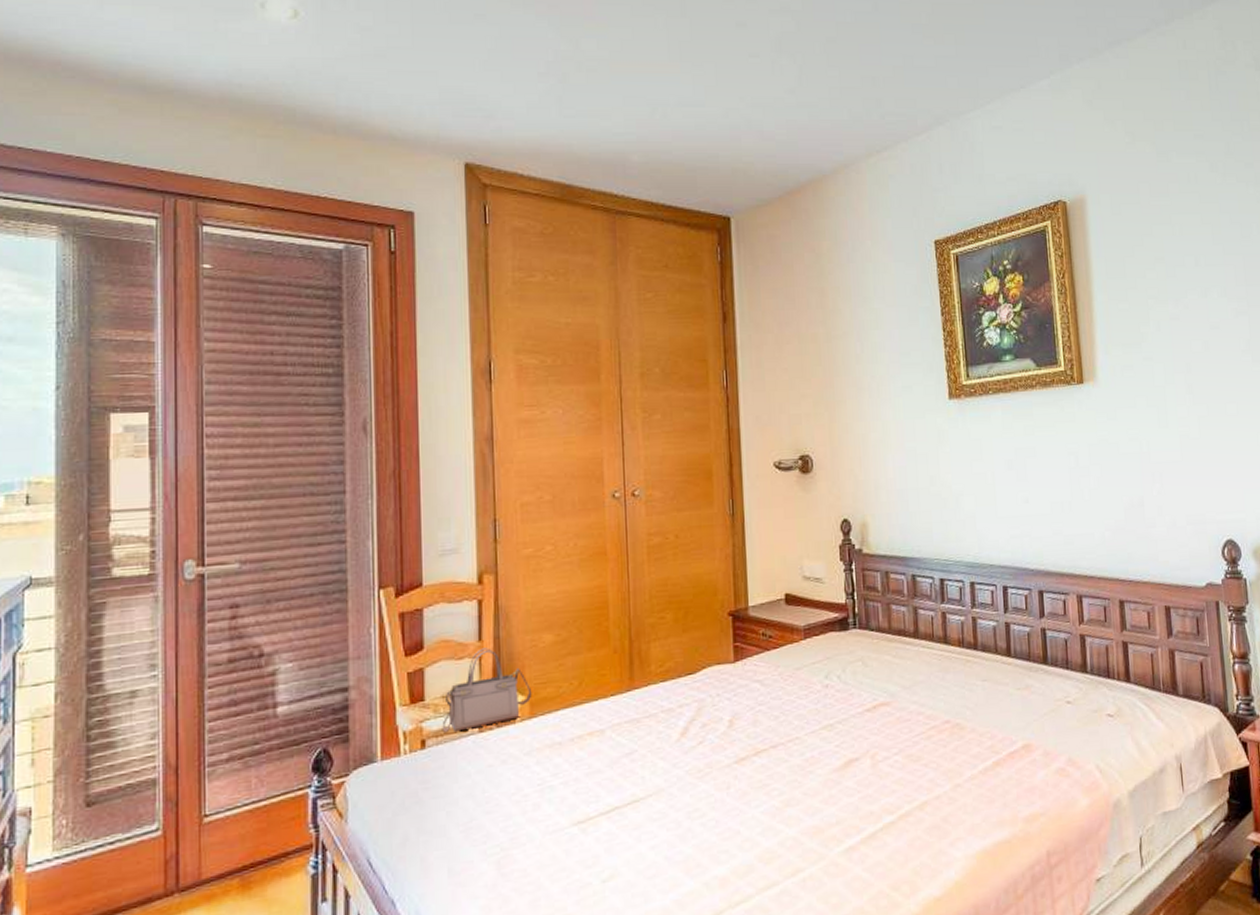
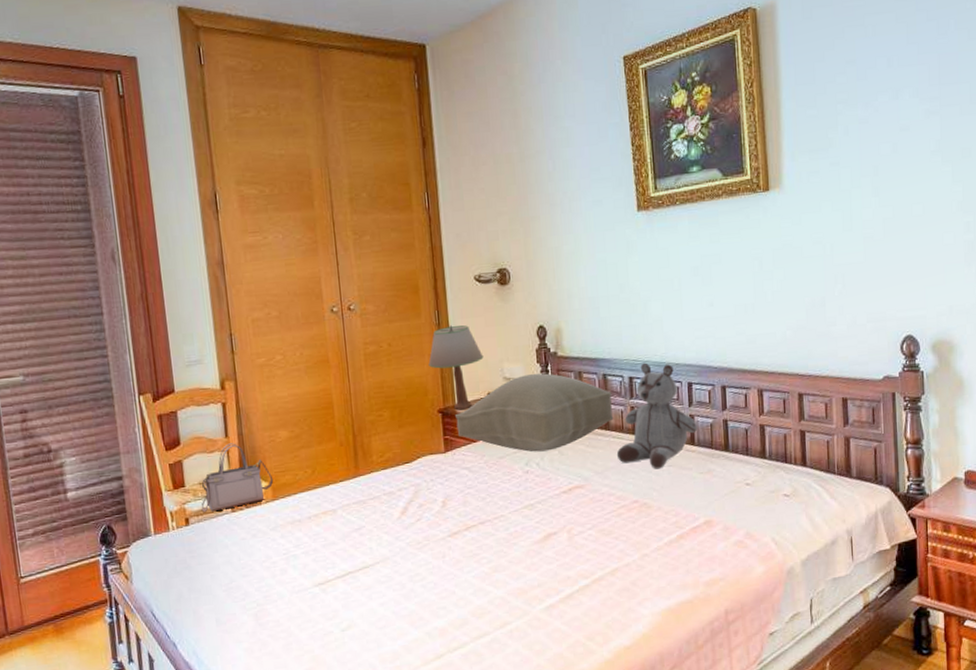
table lamp: none [720,516,782,613] -> present [428,325,484,410]
cushion: none [748,572,923,663] -> present [455,373,614,452]
stuffed bear: none [926,563,1014,684] -> present [616,362,698,469]

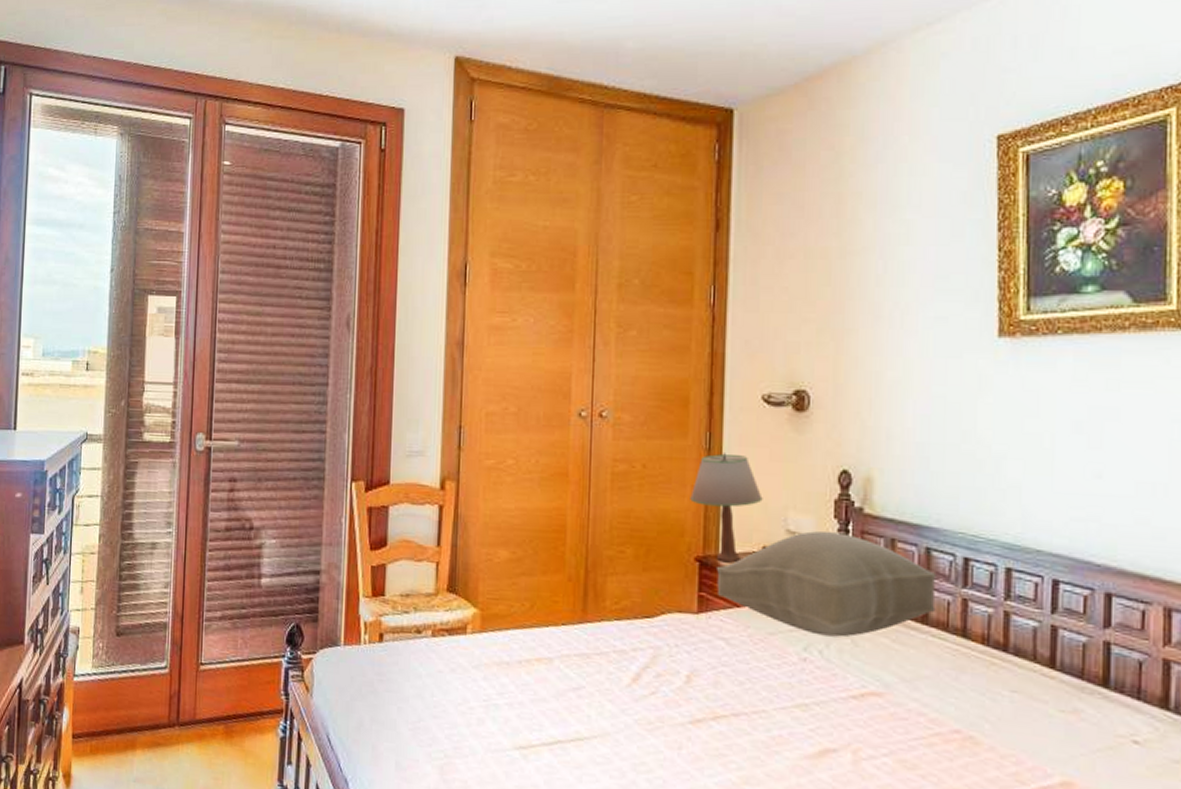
handbag: present [201,443,274,513] -> none [398,554,485,632]
stuffed bear: present [616,362,698,469] -> none [934,541,1062,693]

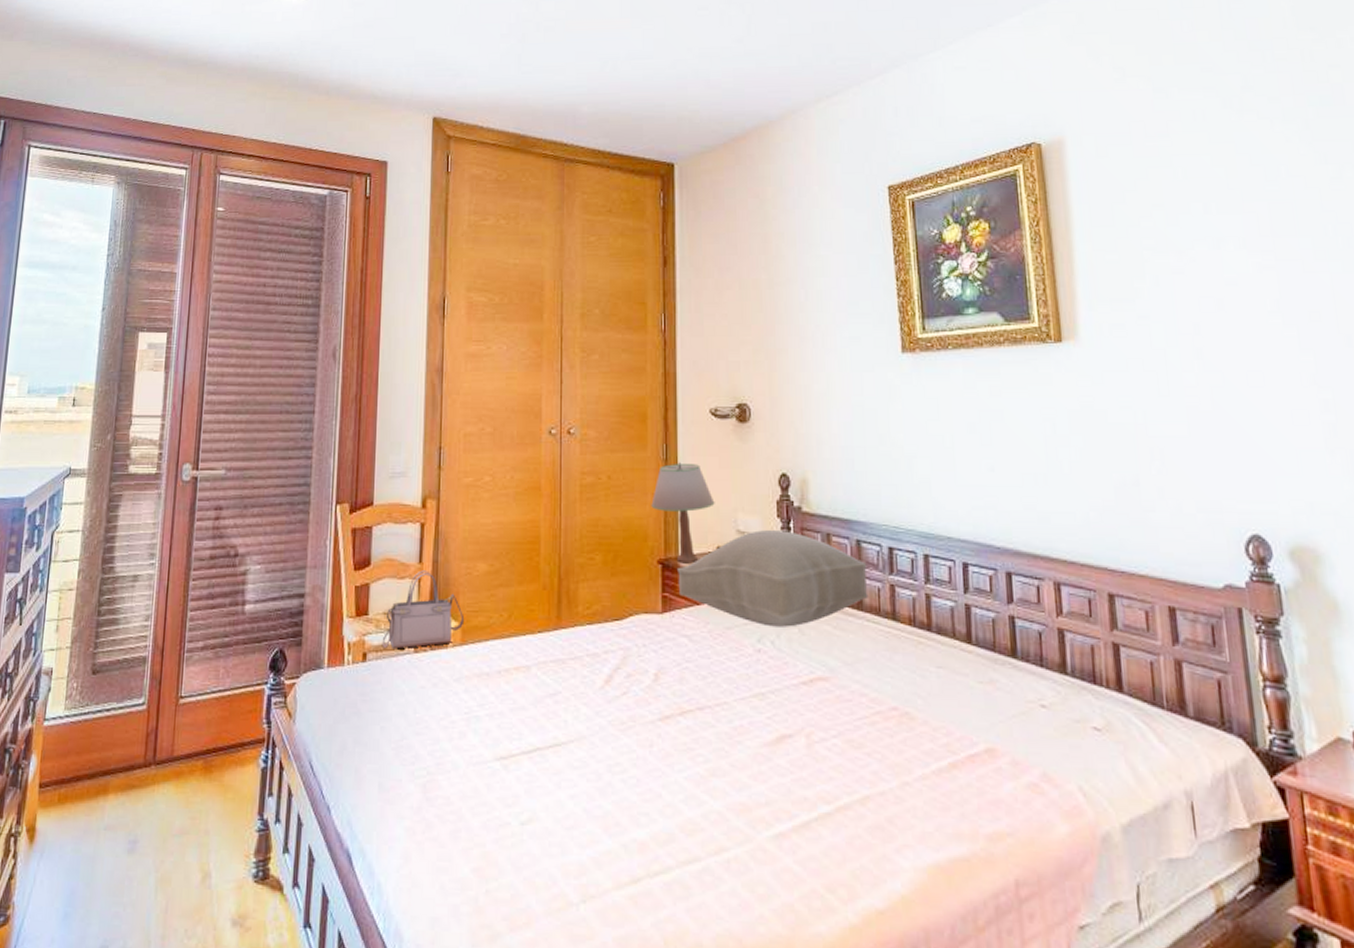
handbag: none [398,554,485,632] -> present [382,570,465,650]

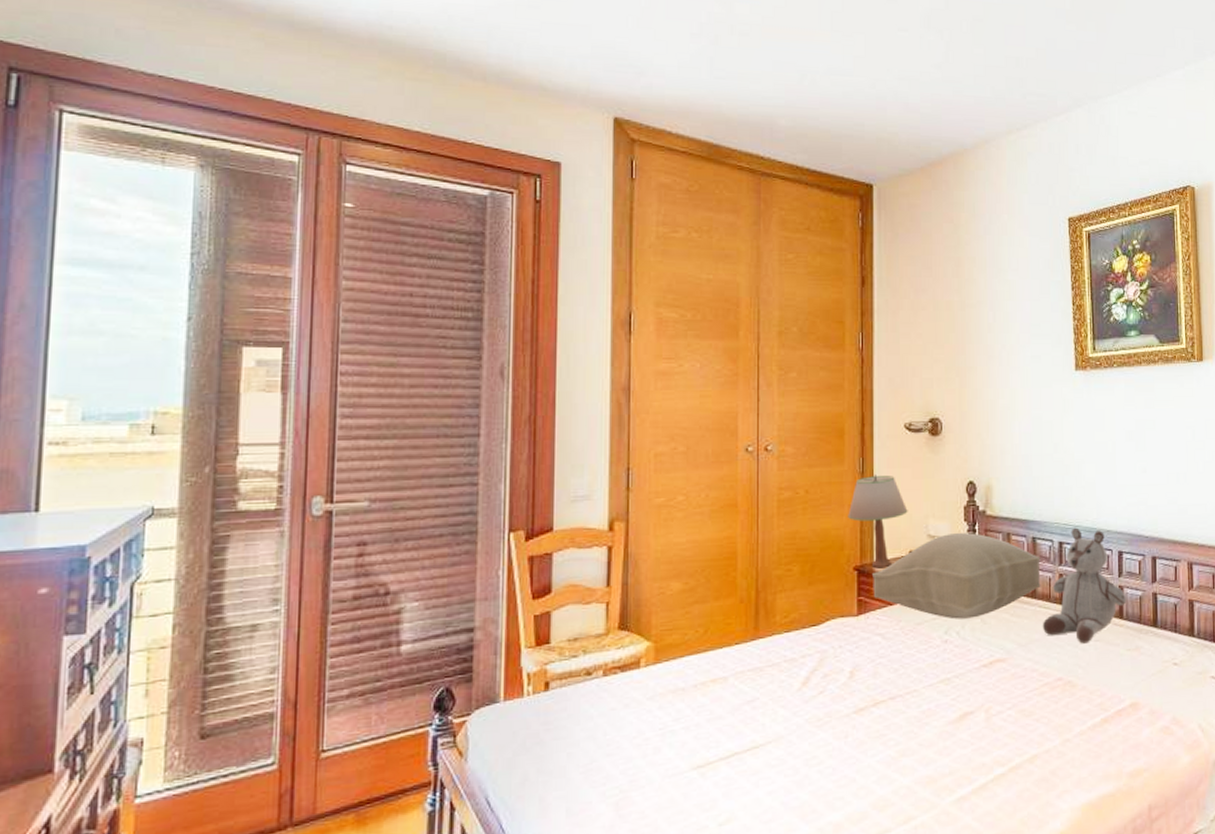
handbag: present [382,570,465,650] -> none [566,593,658,676]
stuffed bear: none [871,531,976,670] -> present [1042,527,1127,644]

